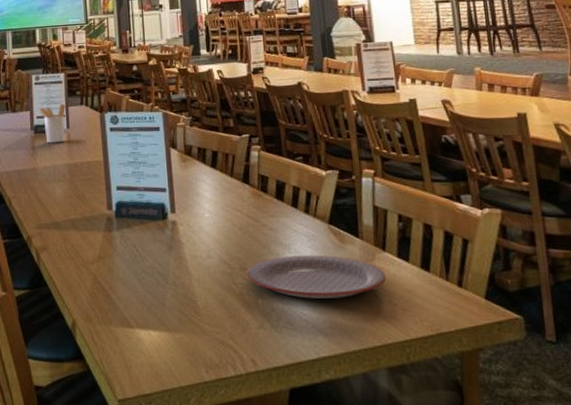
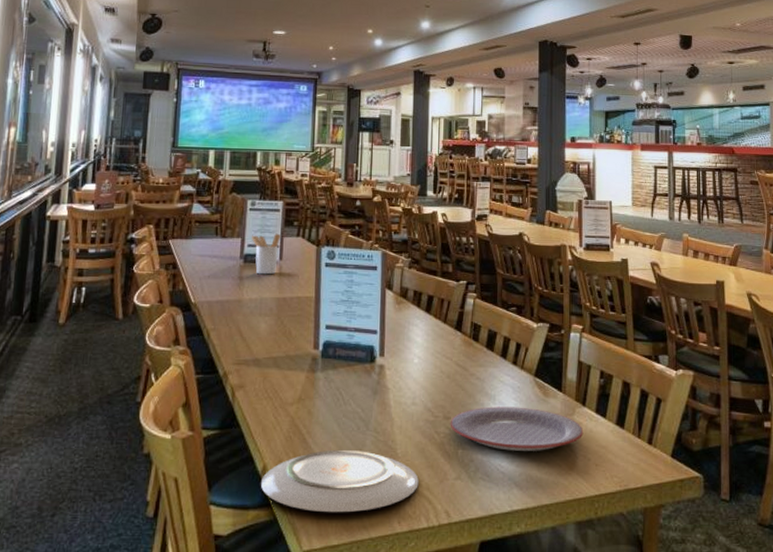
plate: none [71,303,222,364] -> present [260,449,419,513]

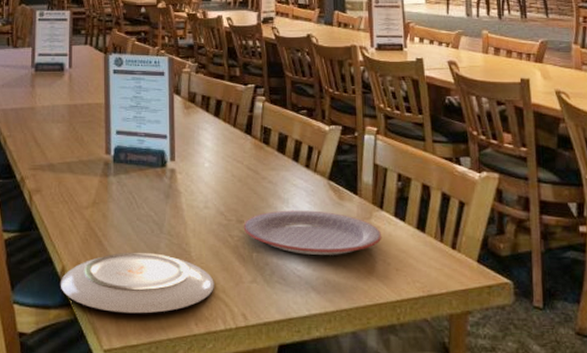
utensil holder: present [252,233,280,275] -> none [42,42,69,83]

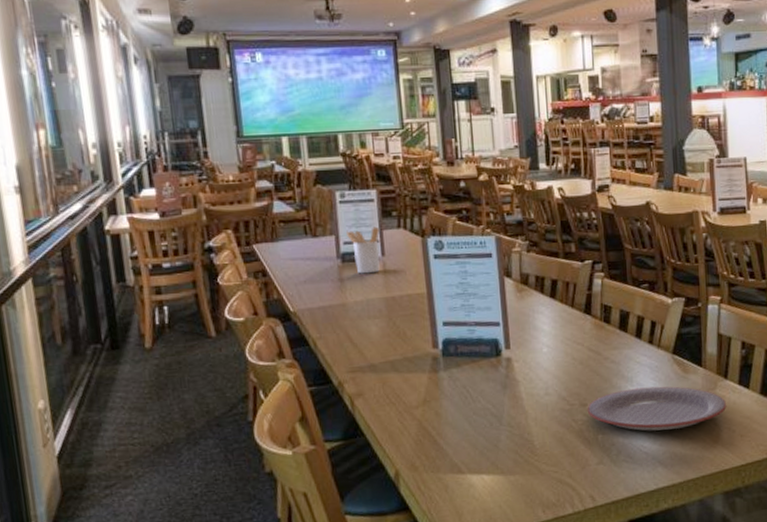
utensil holder: none [42,42,69,83] -> present [347,226,380,274]
plate: present [60,252,214,314] -> none [394,446,560,511]

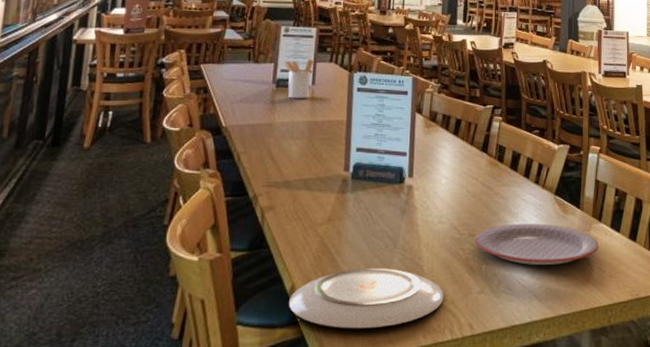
plate: none [394,446,560,511] -> present [288,267,444,329]

